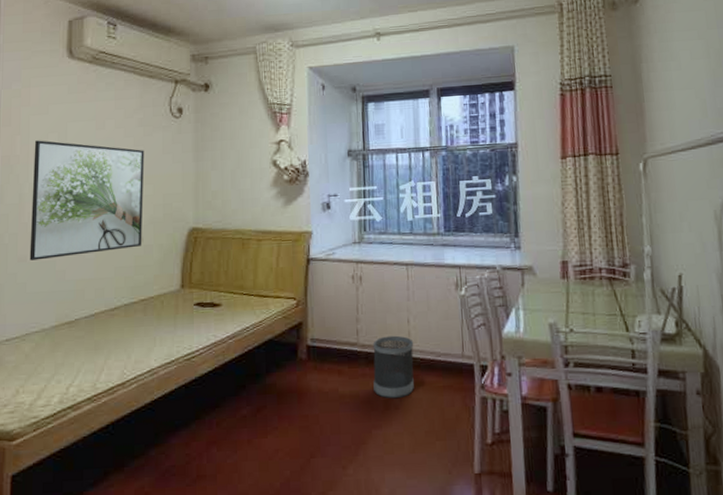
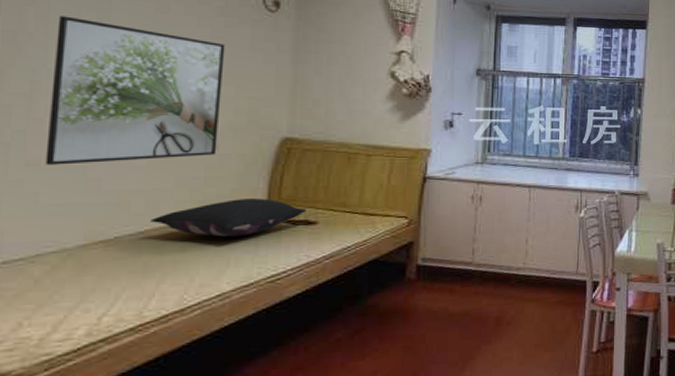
pillow: none [98,283,212,319] -> present [150,198,307,237]
wastebasket: present [373,335,414,399] -> none [486,254,531,316]

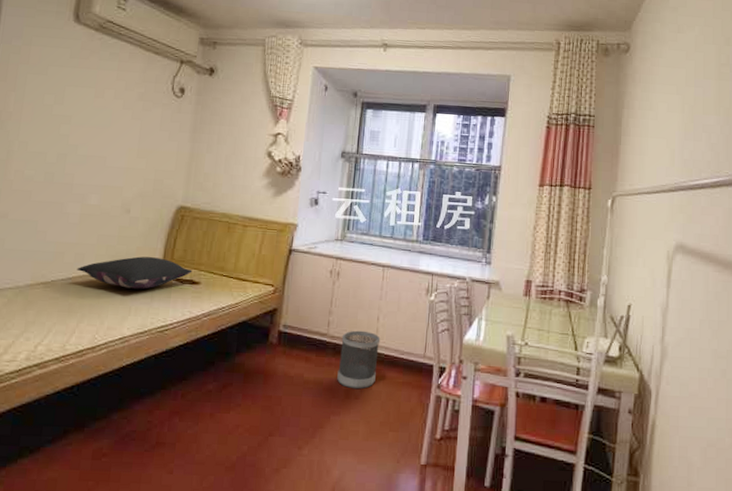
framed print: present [45,16,225,165] -> none [11,99,142,219]
wastebasket: none [486,254,531,316] -> present [337,330,381,389]

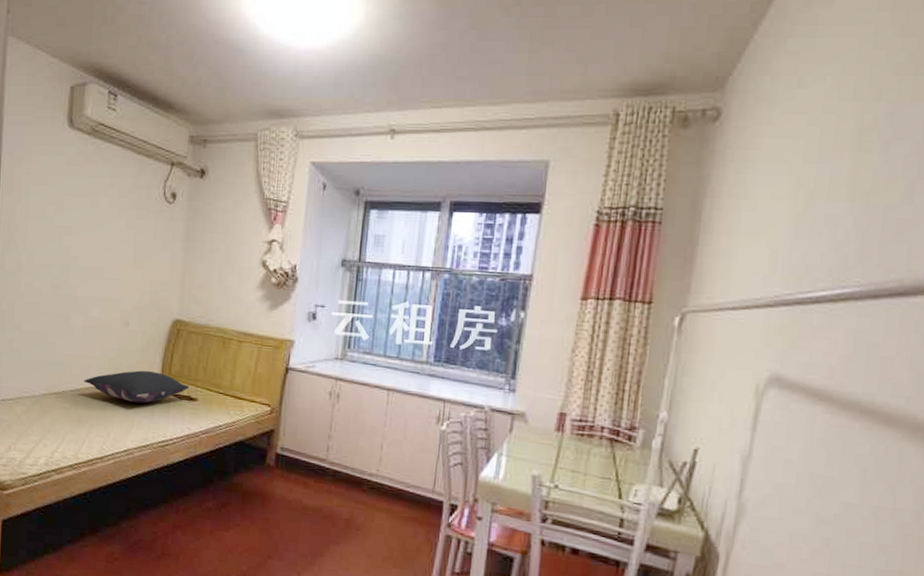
wastebasket: present [337,330,381,389] -> none [337,458,384,520]

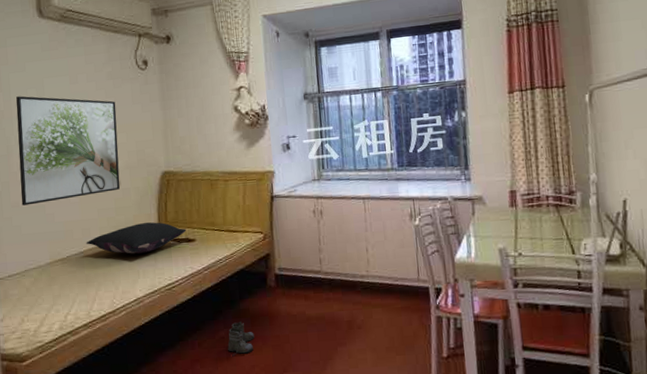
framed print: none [24,211,136,331] -> present [16,96,120,206]
boots: none [213,495,243,531] -> present [227,321,255,356]

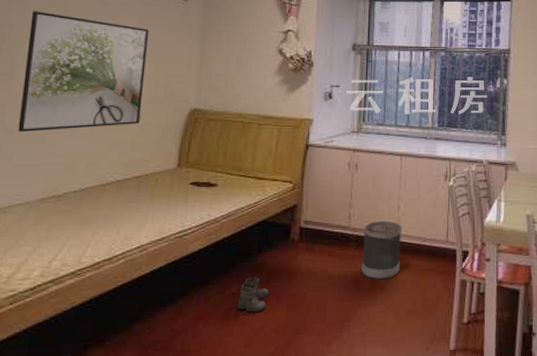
pillow: present [86,222,187,254] -> none [89,162,209,196]
wastebasket: none [335,263,375,320] -> present [361,220,403,280]

